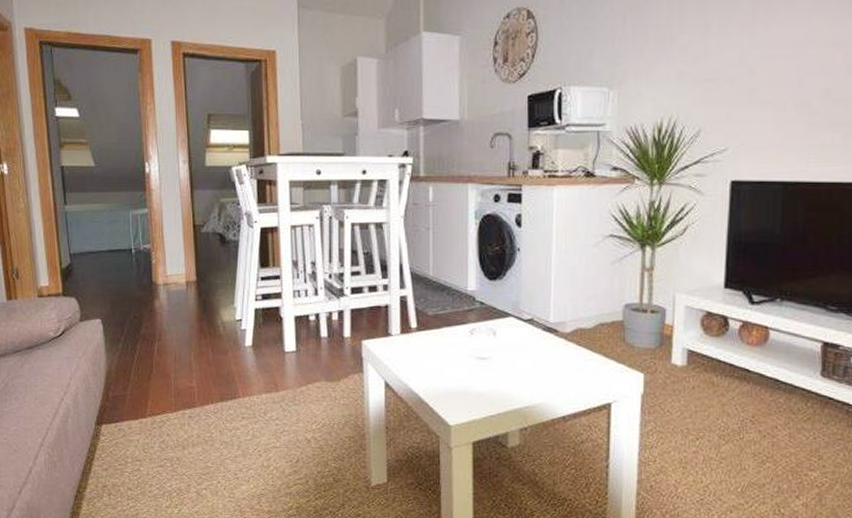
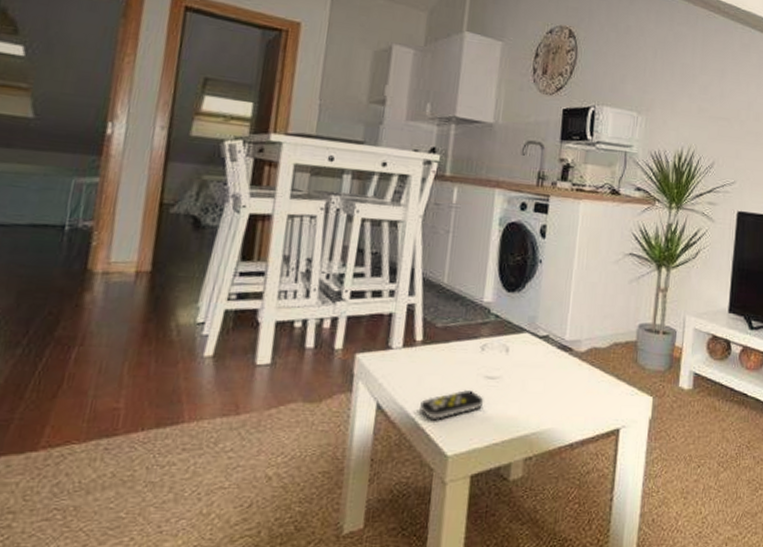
remote control: none [422,370,478,396] -> present [420,390,484,421]

